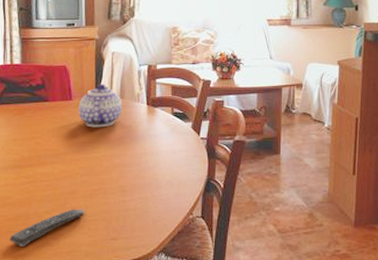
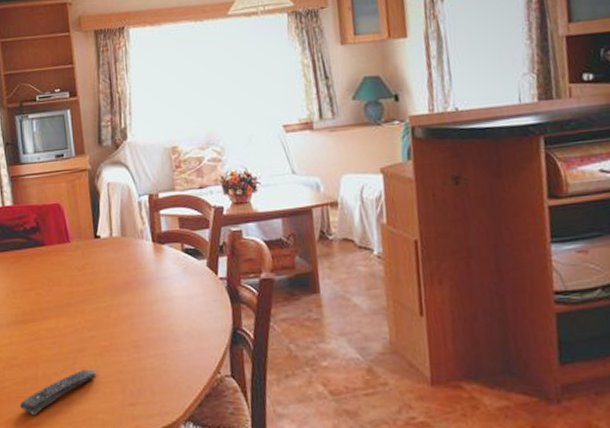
teapot: present [78,83,122,128] -> none [77,220,126,273]

